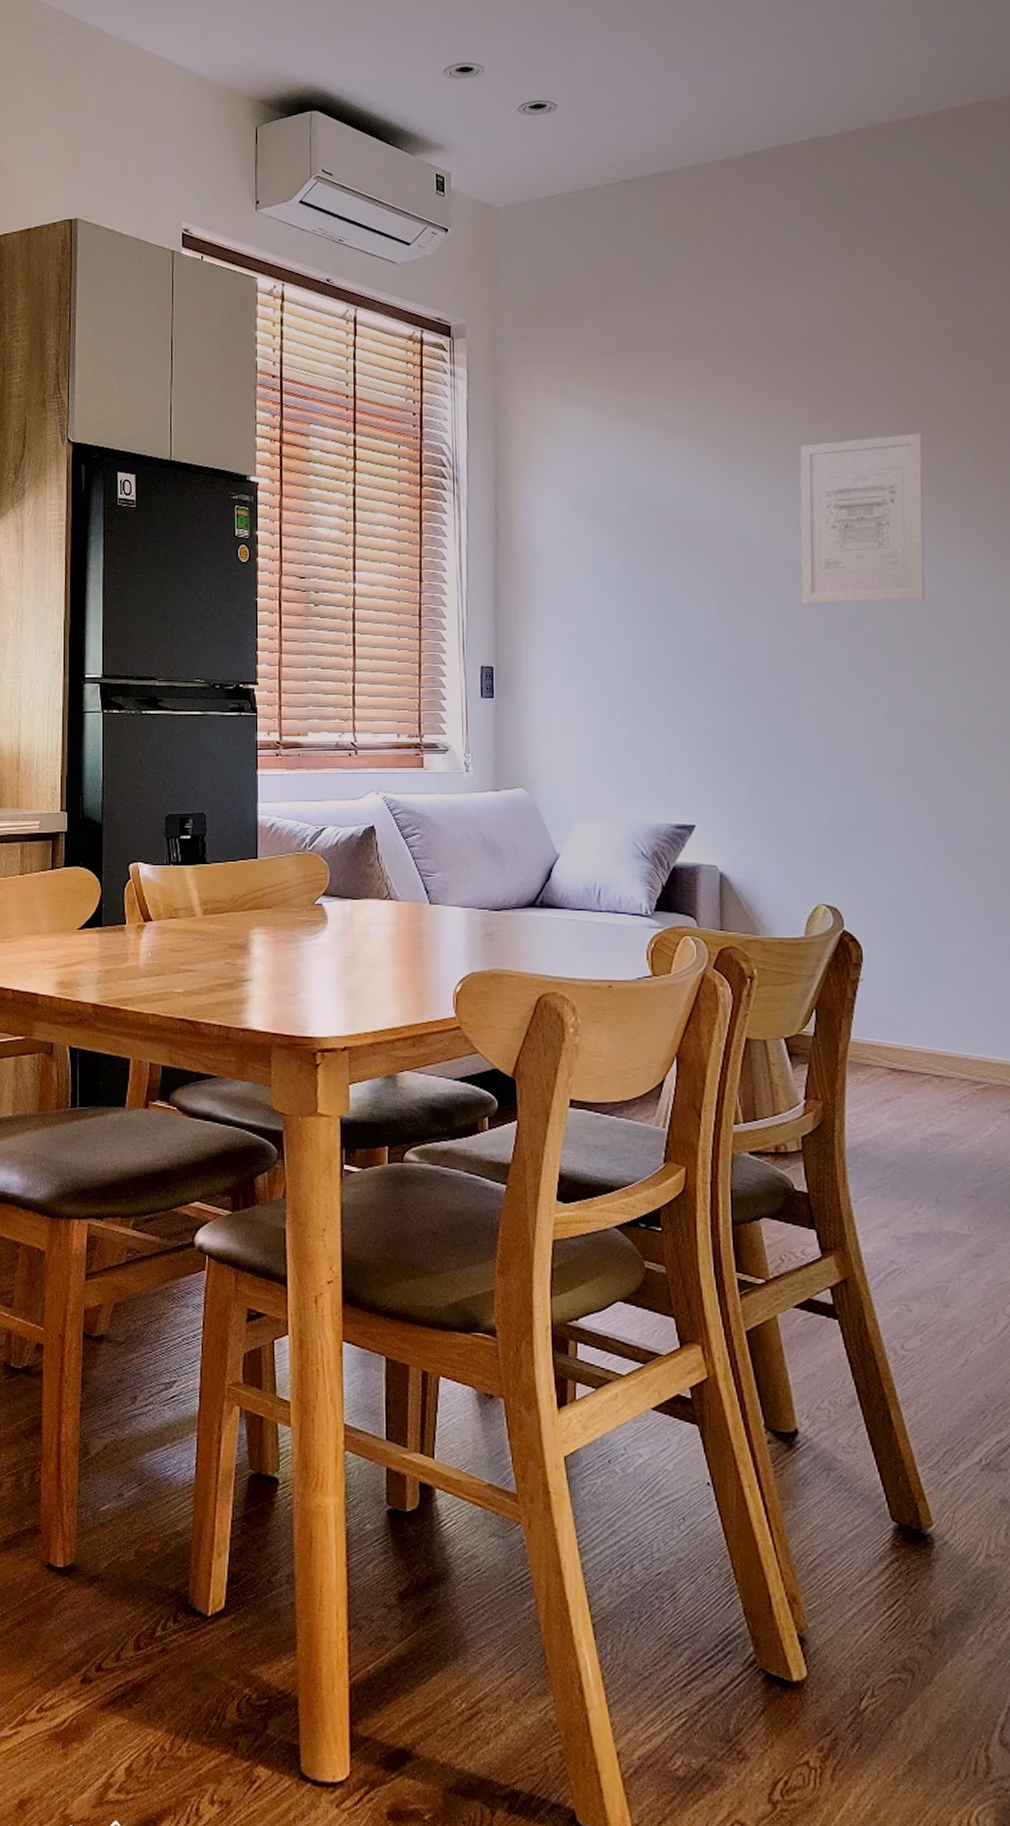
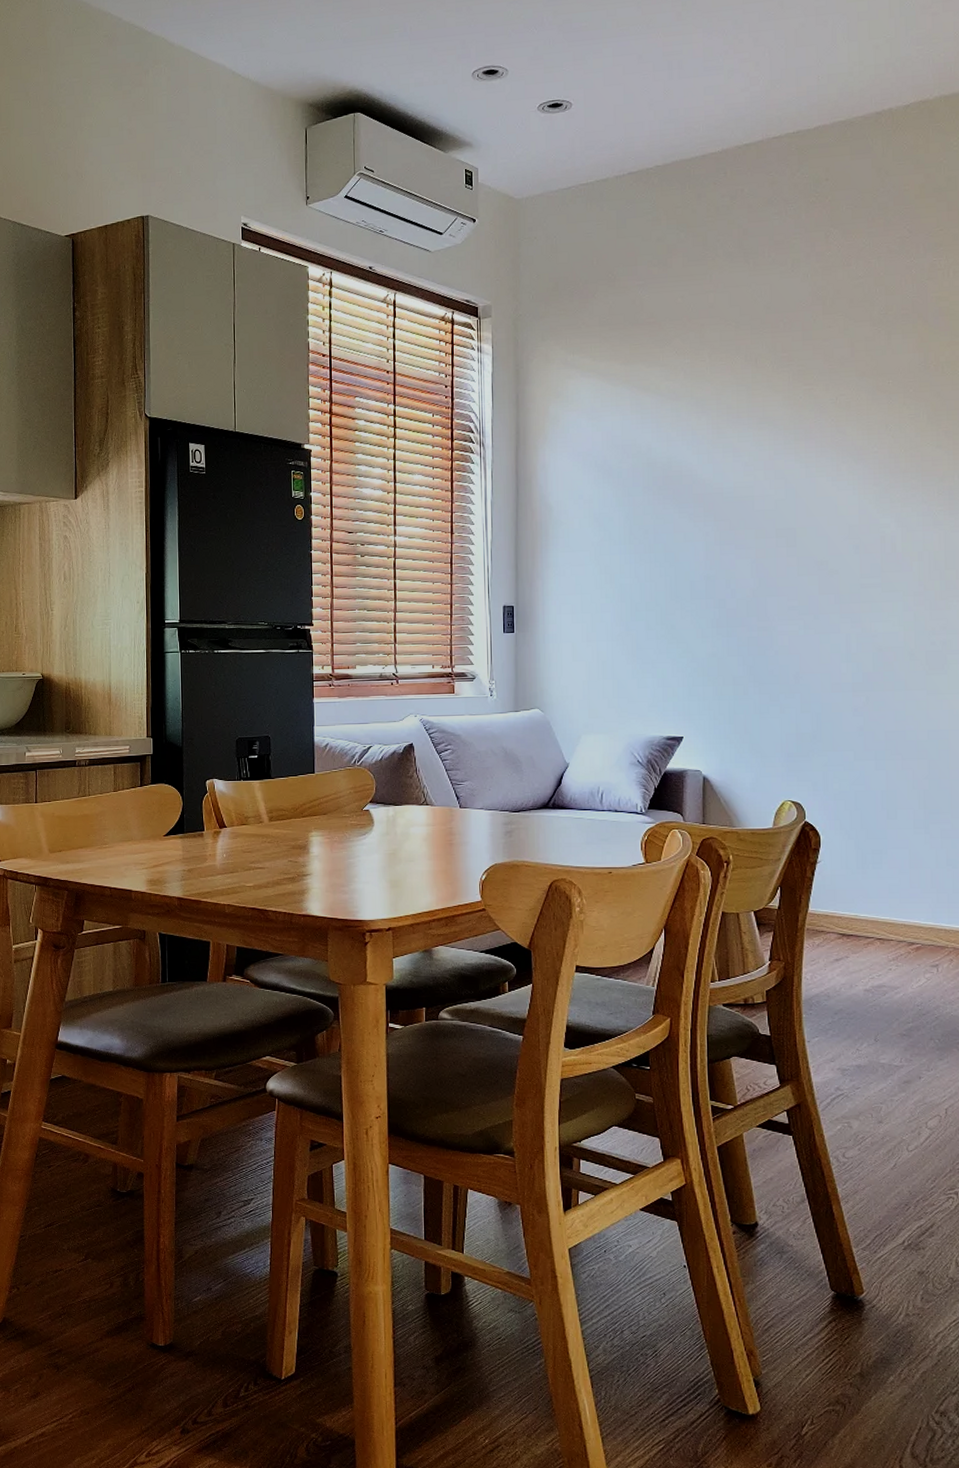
wall art: present [800,433,925,604] -> none [777,395,885,547]

